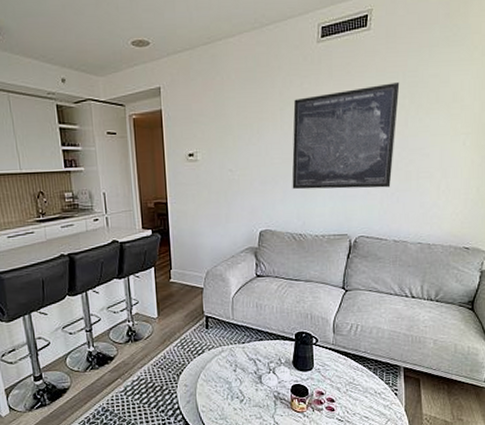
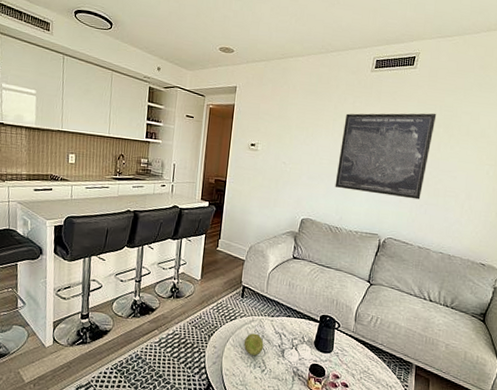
decorative ball: none [216,364,239,387] -> present [243,333,264,355]

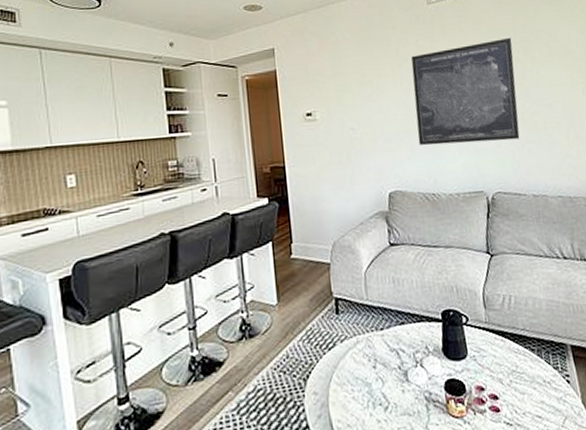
decorative ball: present [243,333,264,355] -> none [352,358,380,391]

